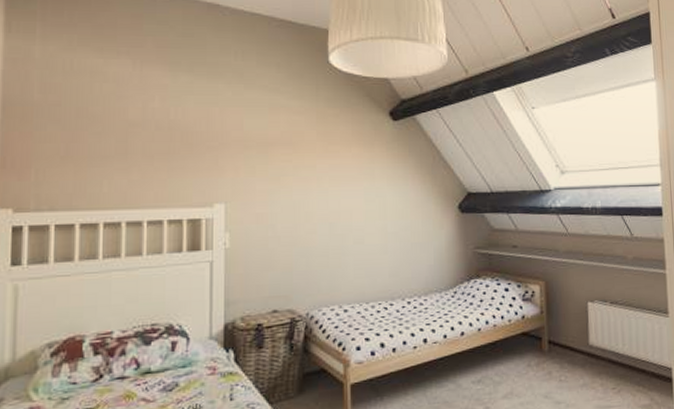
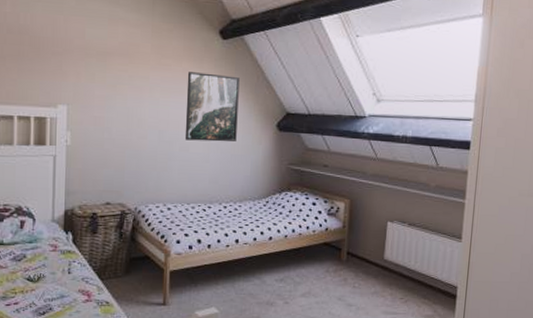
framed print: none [357,157,416,231] -> present [184,72,240,142]

